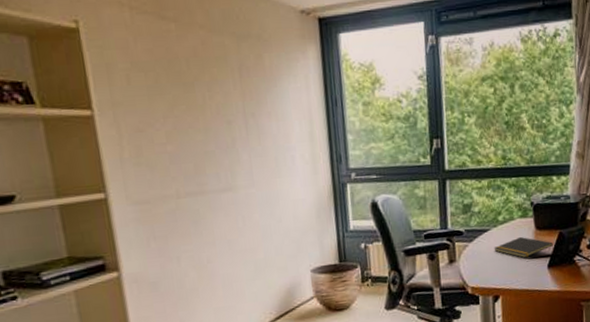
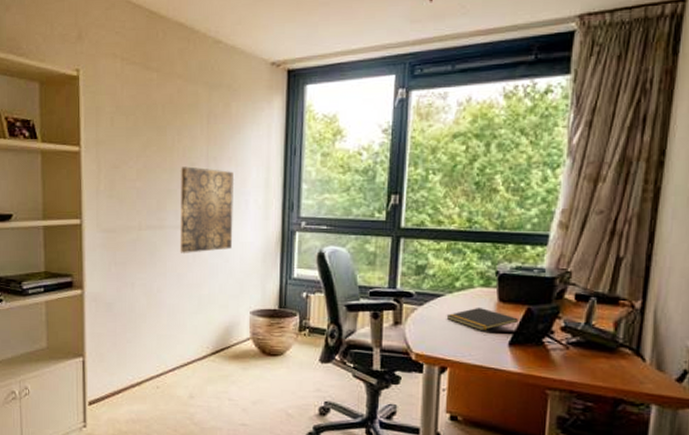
wall art: none [216,124,283,218] -> present [180,166,234,253]

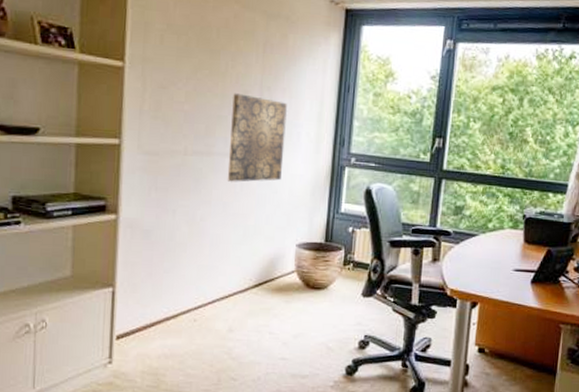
notepad: present [446,307,518,331] -> none [479,247,540,270]

